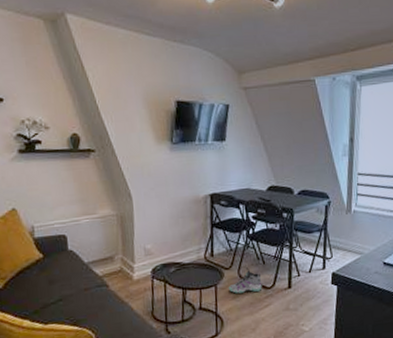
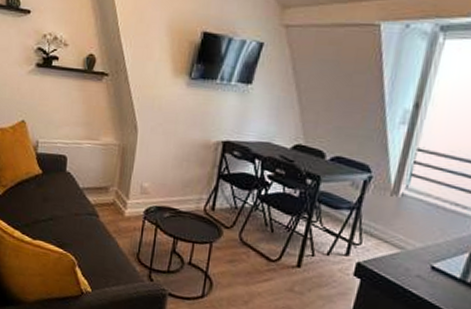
sneaker: present [228,267,262,294] -> none [225,231,267,262]

